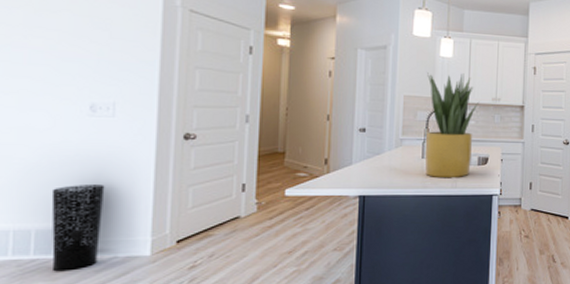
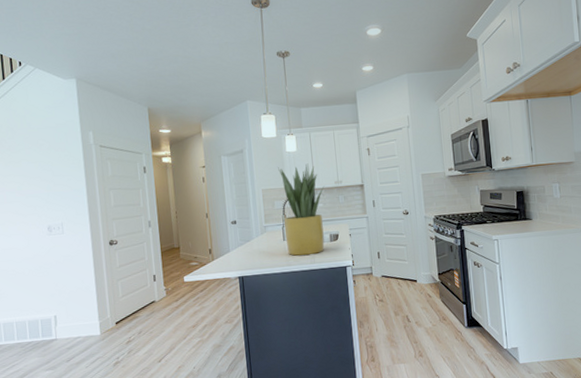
umbrella stand: present [51,185,105,272] -> none [33,284,68,350]

